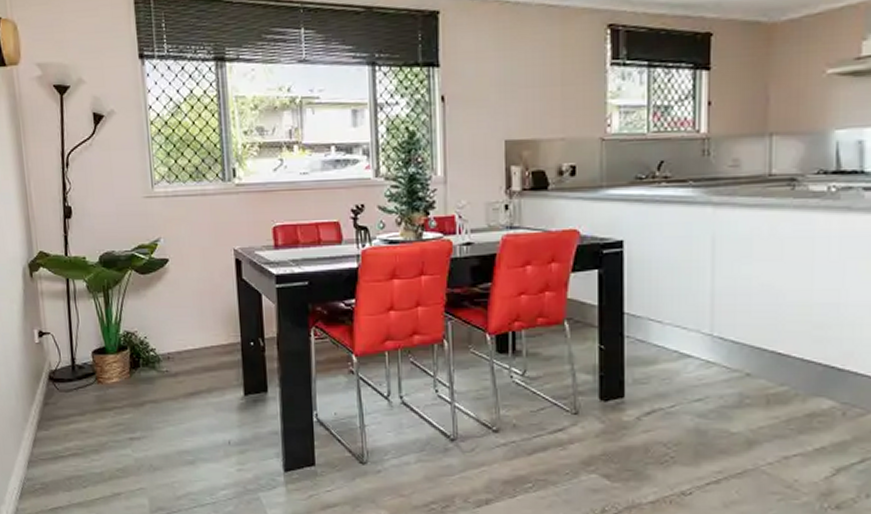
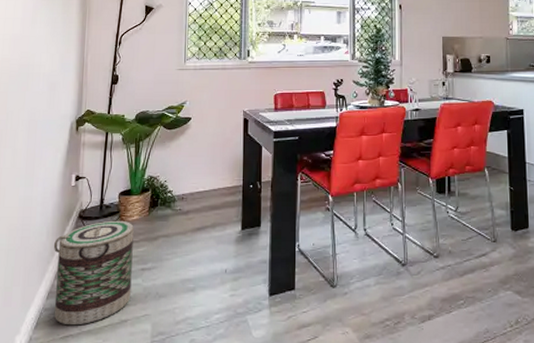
basket: none [26,383,122,497] -> present [54,220,134,326]

